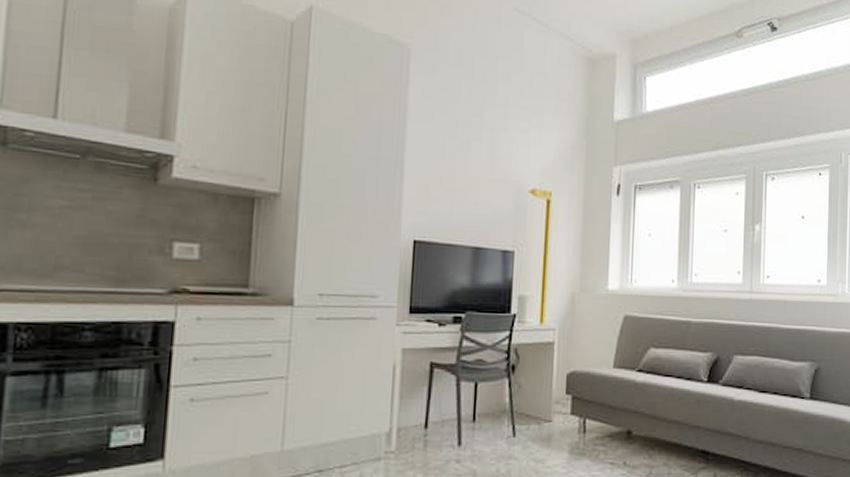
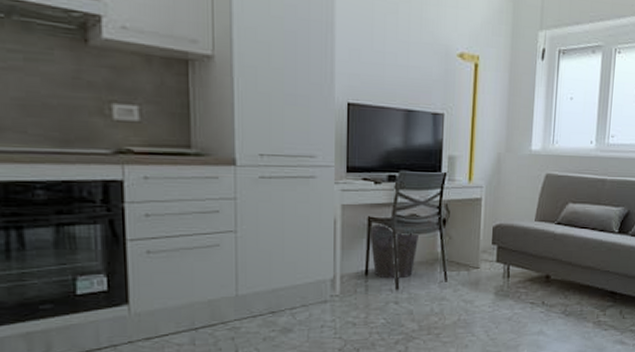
waste bin: none [430,369,486,433] -> present [368,223,420,279]

